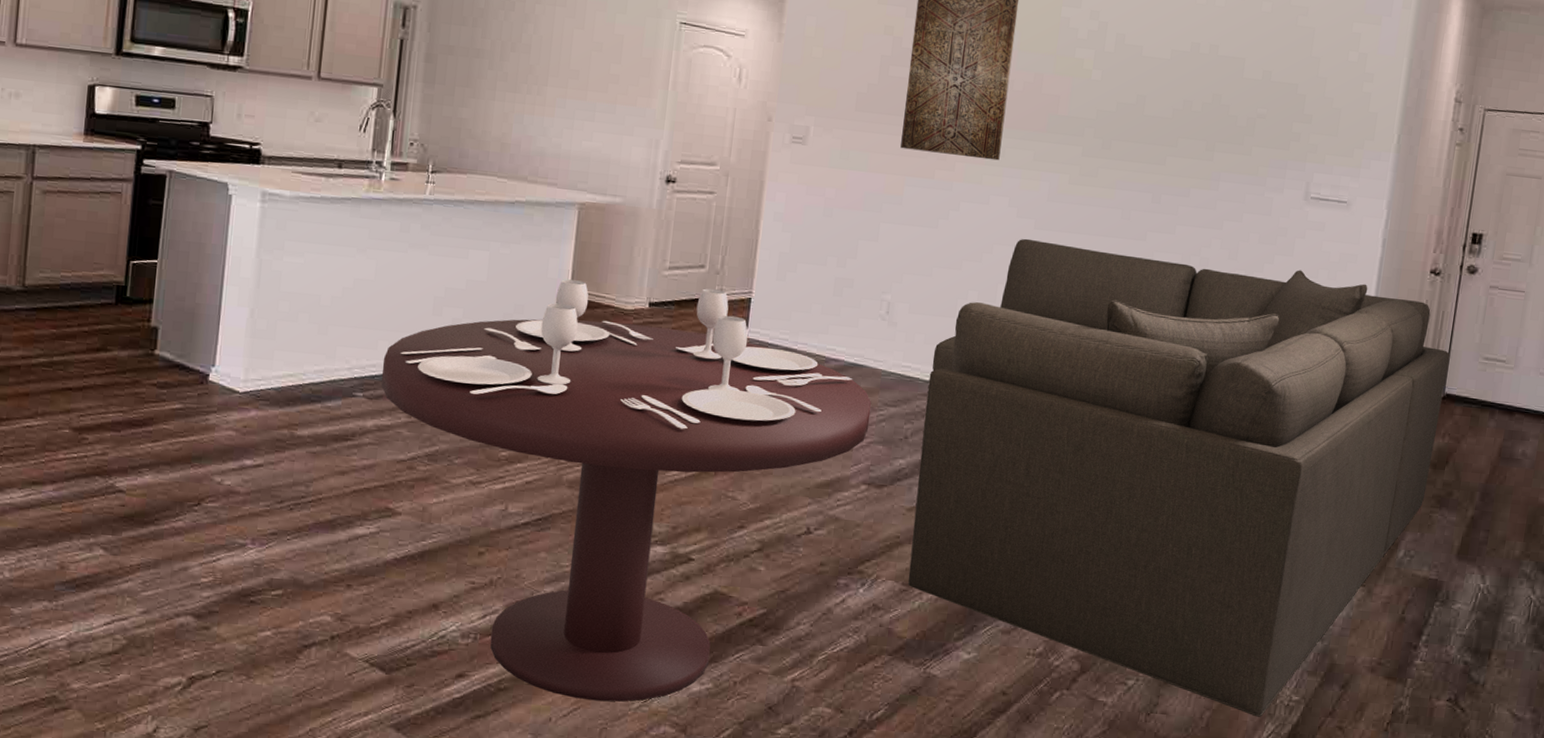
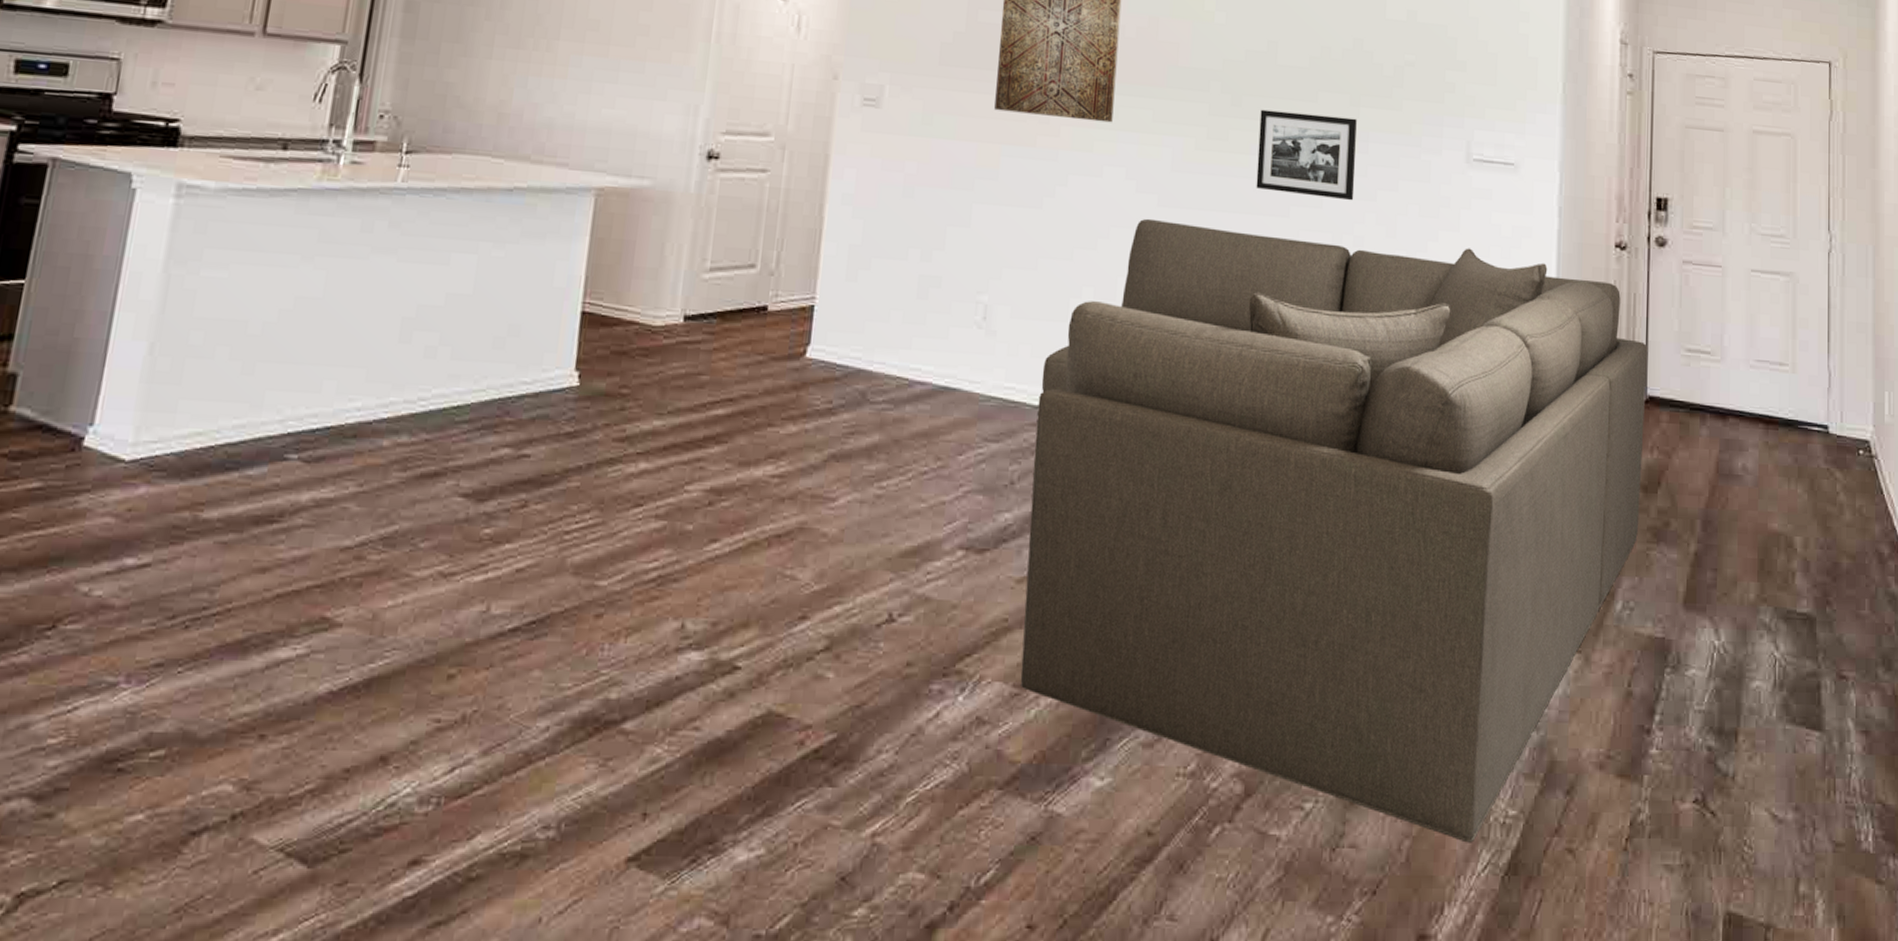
dining table: present [380,279,872,702] -> none [323,288,968,887]
picture frame: none [1119,152,1211,229] -> present [1256,109,1357,201]

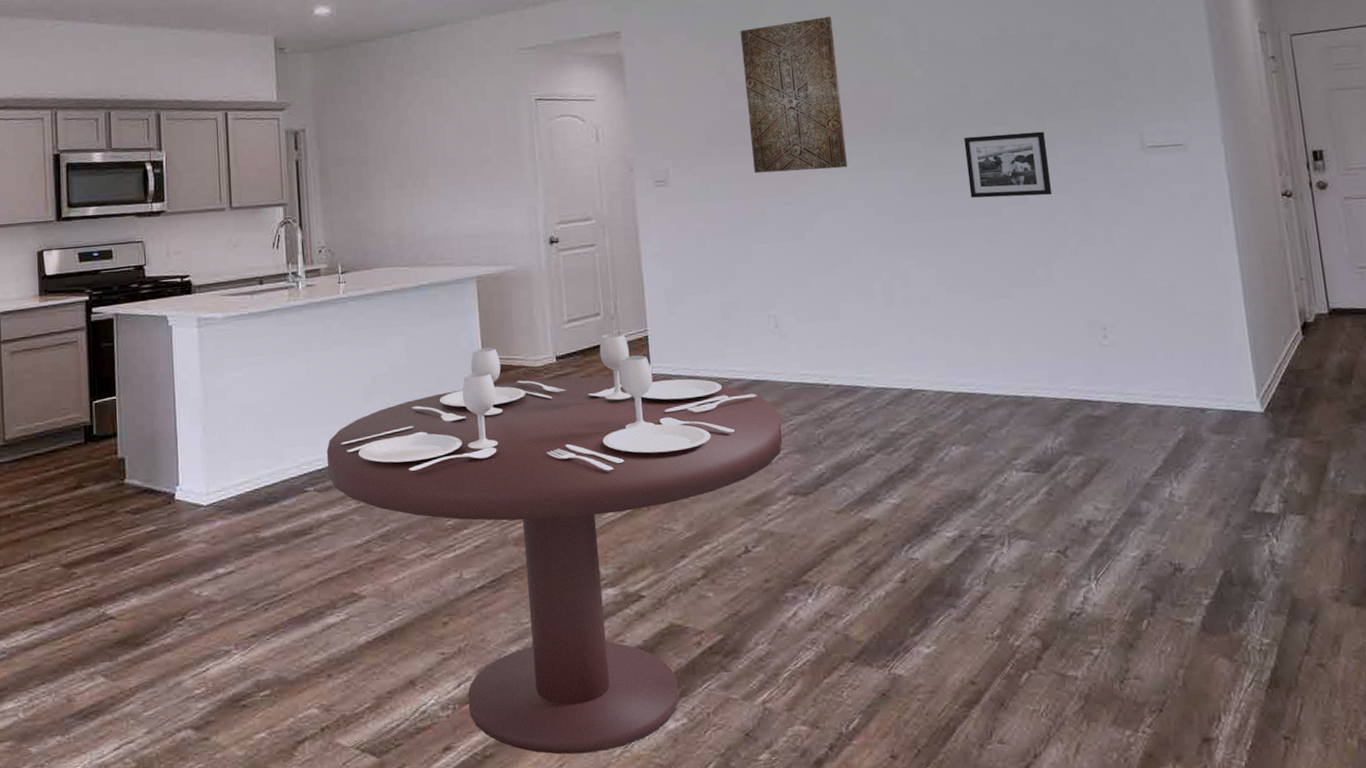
dining table: none [323,288,968,887] -> present [326,333,783,755]
sofa: present [1020,218,1648,843] -> none [827,216,1340,667]

